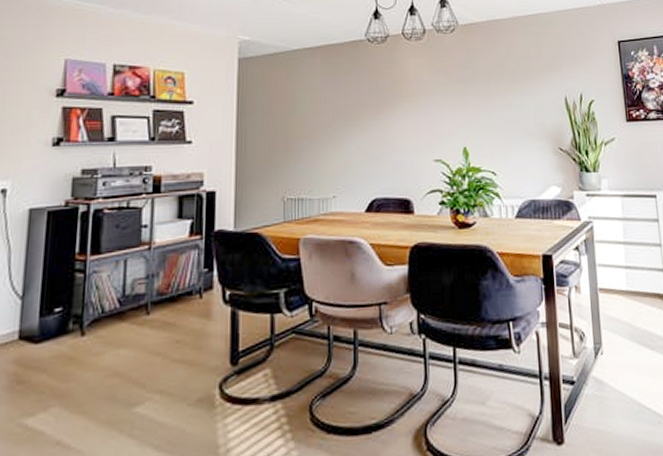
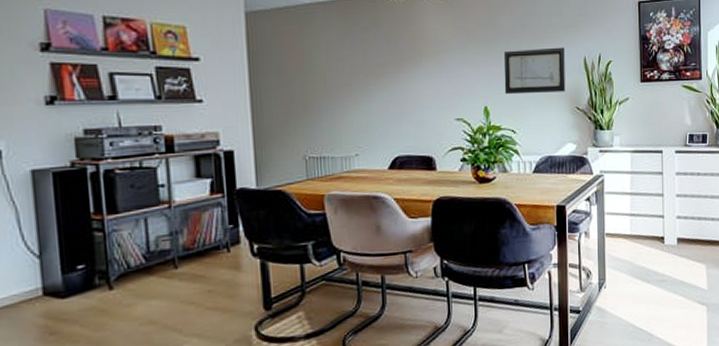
wall art: none [482,87,547,135] -> present [503,47,566,95]

